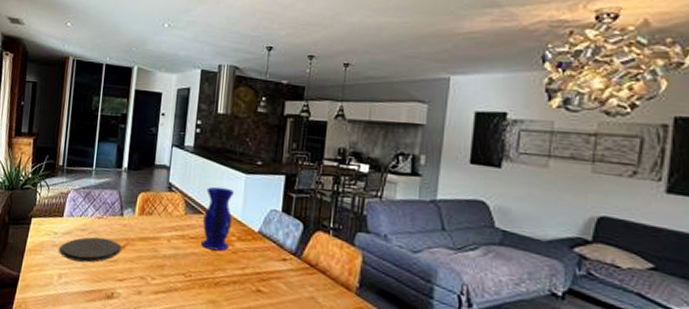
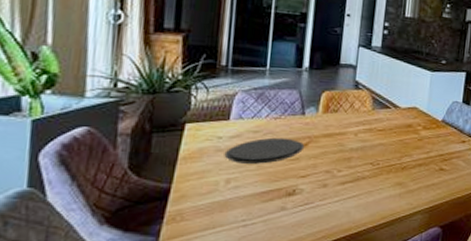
vase: present [201,186,234,251] -> none [389,83,420,140]

